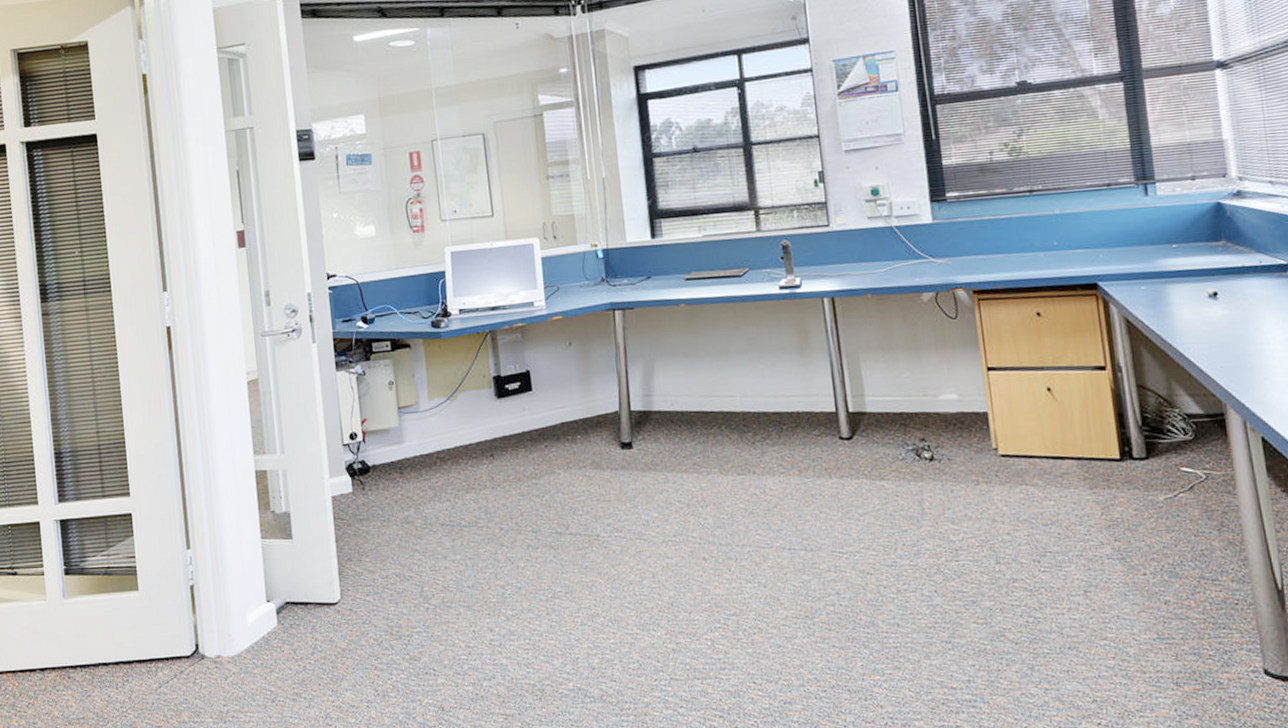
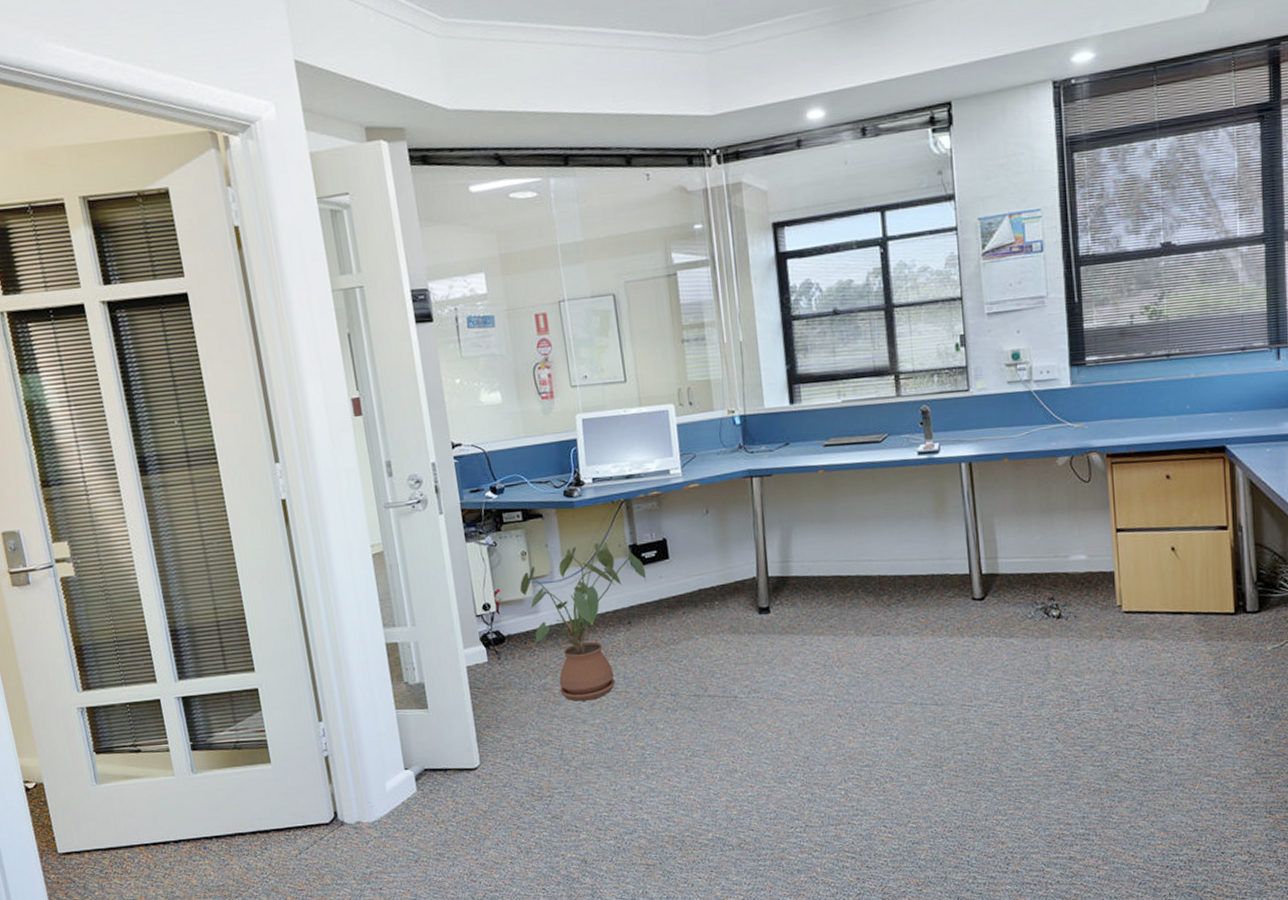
house plant: none [386,373,510,536] -> present [520,542,647,701]

